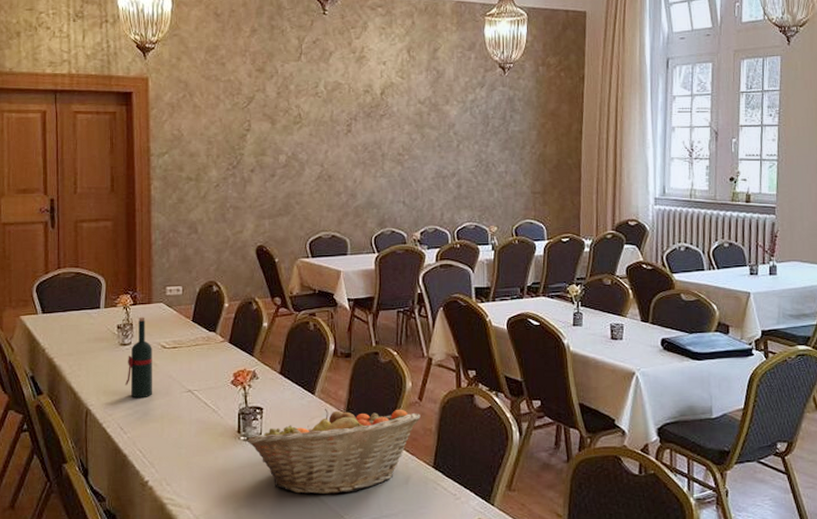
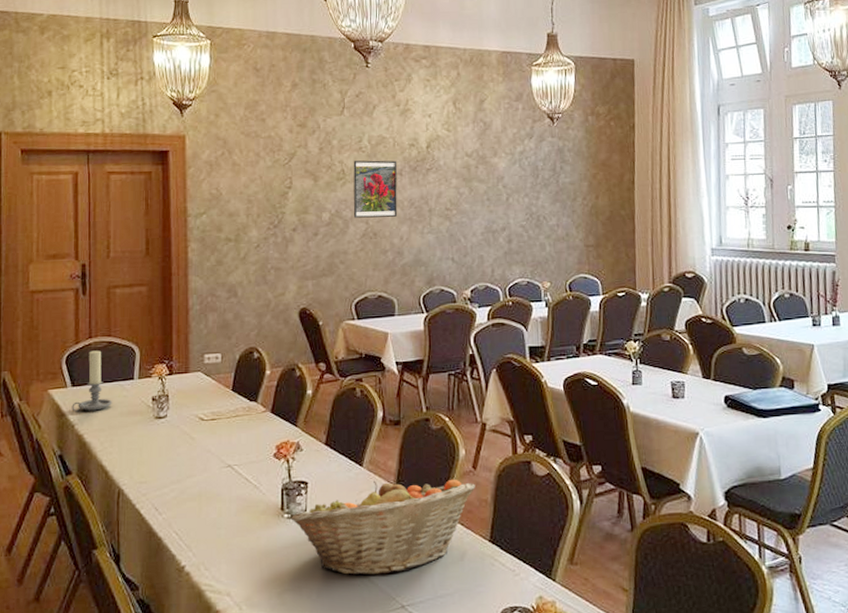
candle holder: none [42,280,80,337] -> present [72,350,112,412]
wine bottle: present [124,317,153,399] -> none [159,387,190,476]
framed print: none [309,105,352,161] -> present [353,160,398,218]

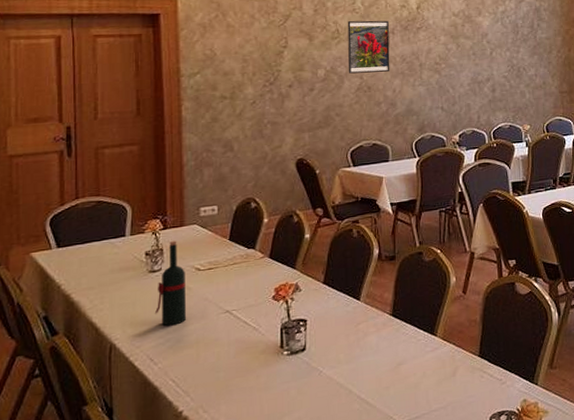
candle holder: present [72,350,112,412] -> none [57,210,102,272]
wine bottle: none [159,387,190,476] -> present [154,241,187,326]
fruit basket: present [292,479,475,575] -> none [291,304,465,401]

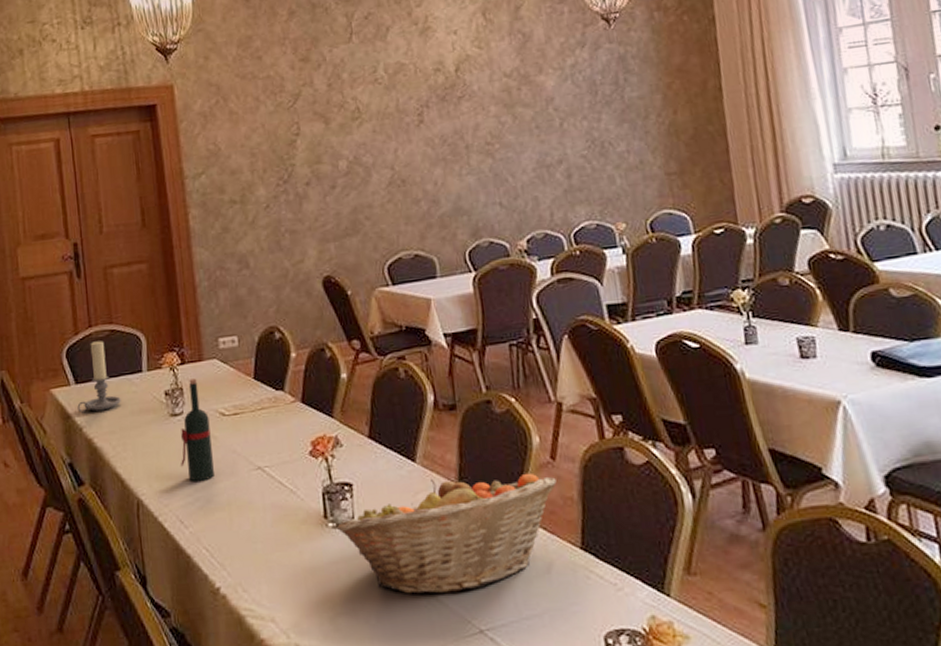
candle holder: none [57,210,102,272] -> present [77,341,121,413]
fruit basket: none [291,304,465,401] -> present [337,473,557,594]
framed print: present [347,20,390,74] -> none [369,90,428,164]

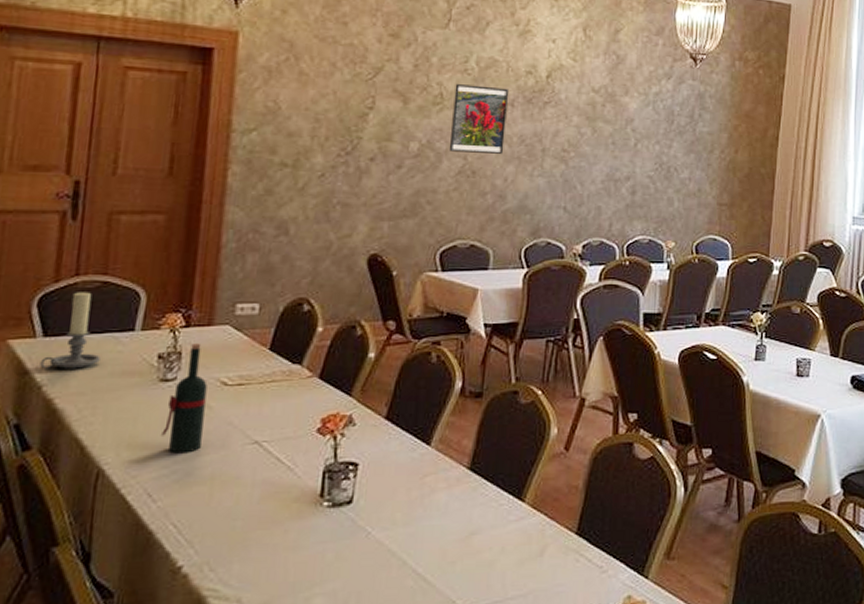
fruit basket: present [337,473,557,594] -> none [333,461,566,575]
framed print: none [369,90,428,164] -> present [449,84,510,154]

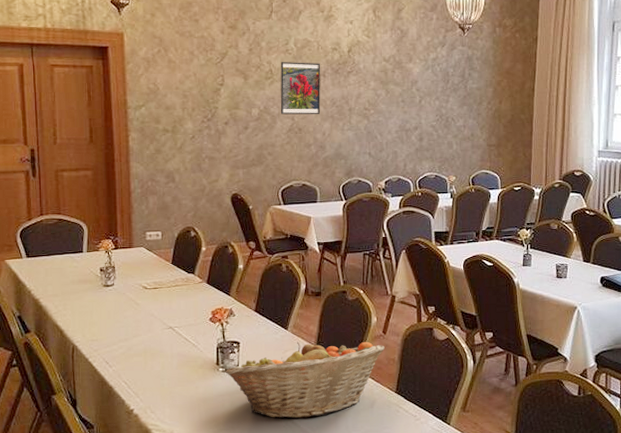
candle holder: present [40,292,101,369] -> none [27,226,64,279]
wine bottle: present [160,343,208,454] -> none [108,260,136,335]
fruit basket: none [333,461,566,575] -> present [226,341,385,419]

